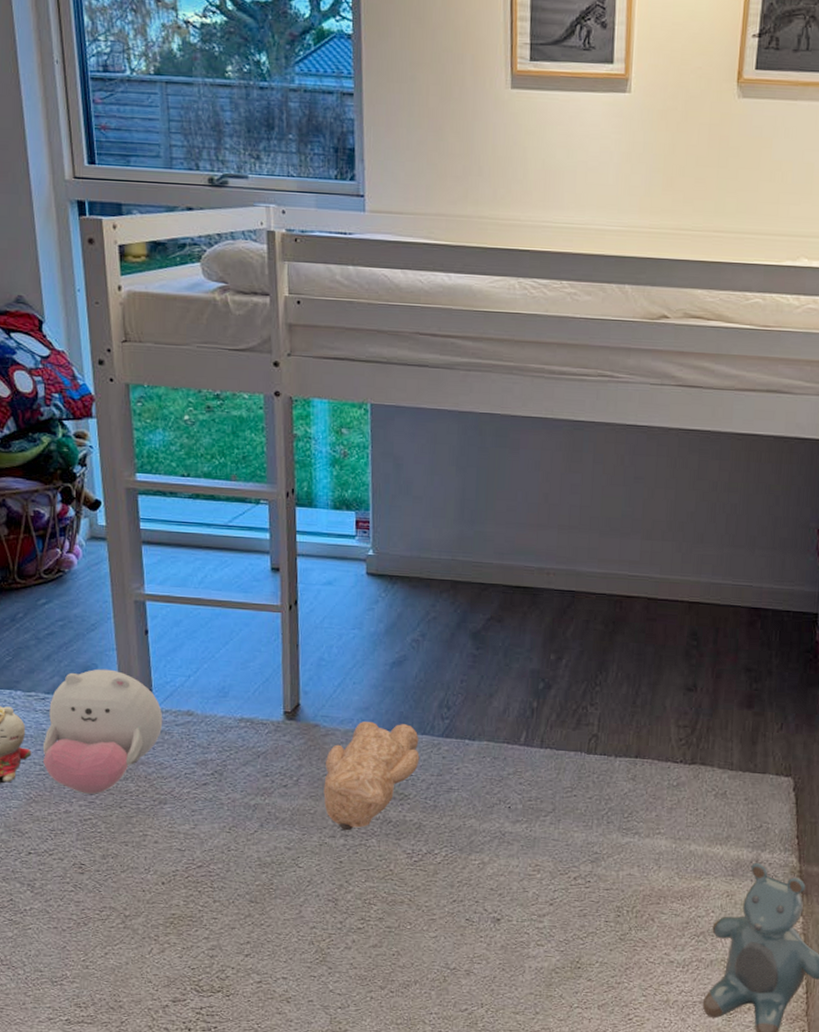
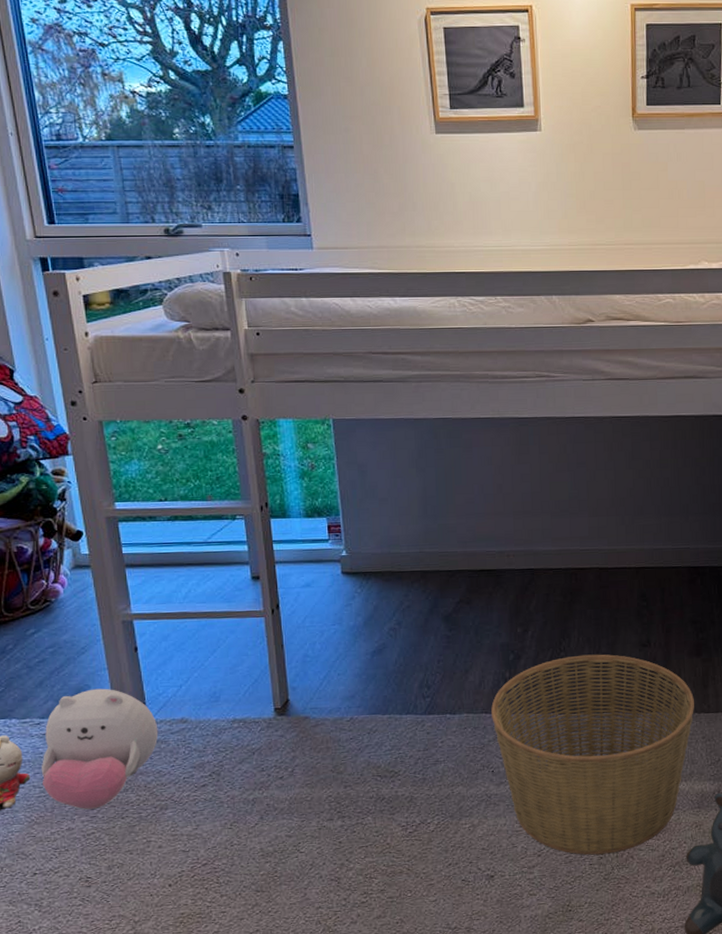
teddy bear: present [323,722,420,831] -> none [318,707,406,813]
basket: none [513,692,740,913] -> present [491,654,694,855]

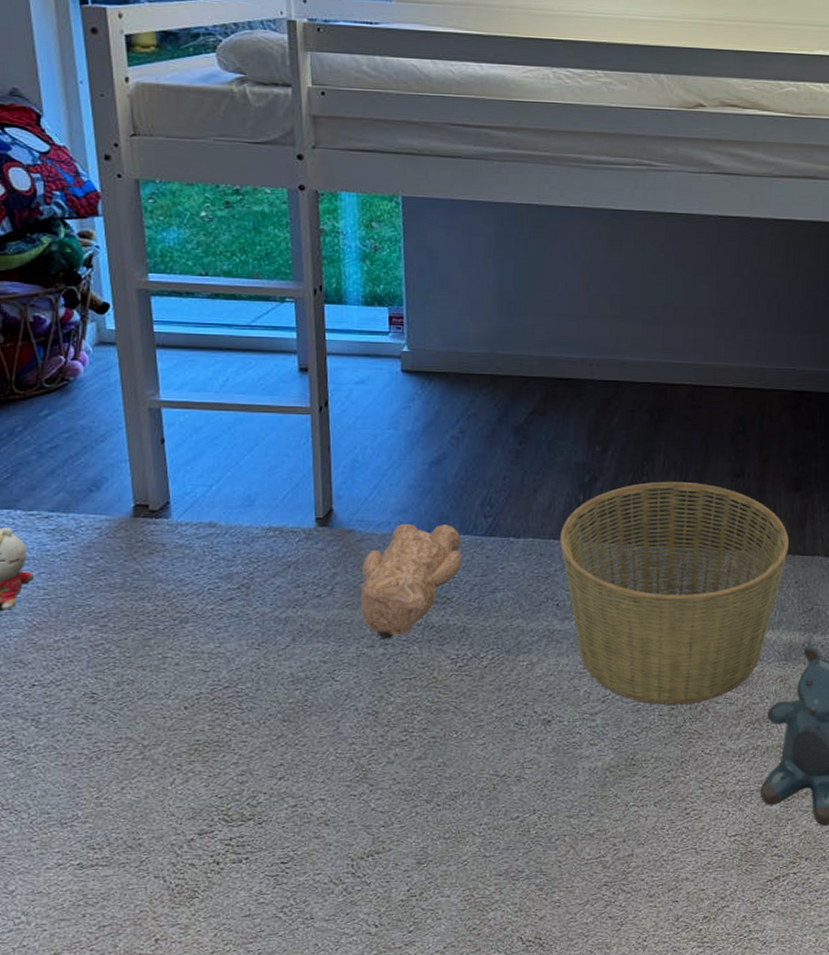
plush toy: present [41,688,159,809] -> none [47,482,183,617]
teddy bear: none [318,707,406,813] -> present [360,524,462,639]

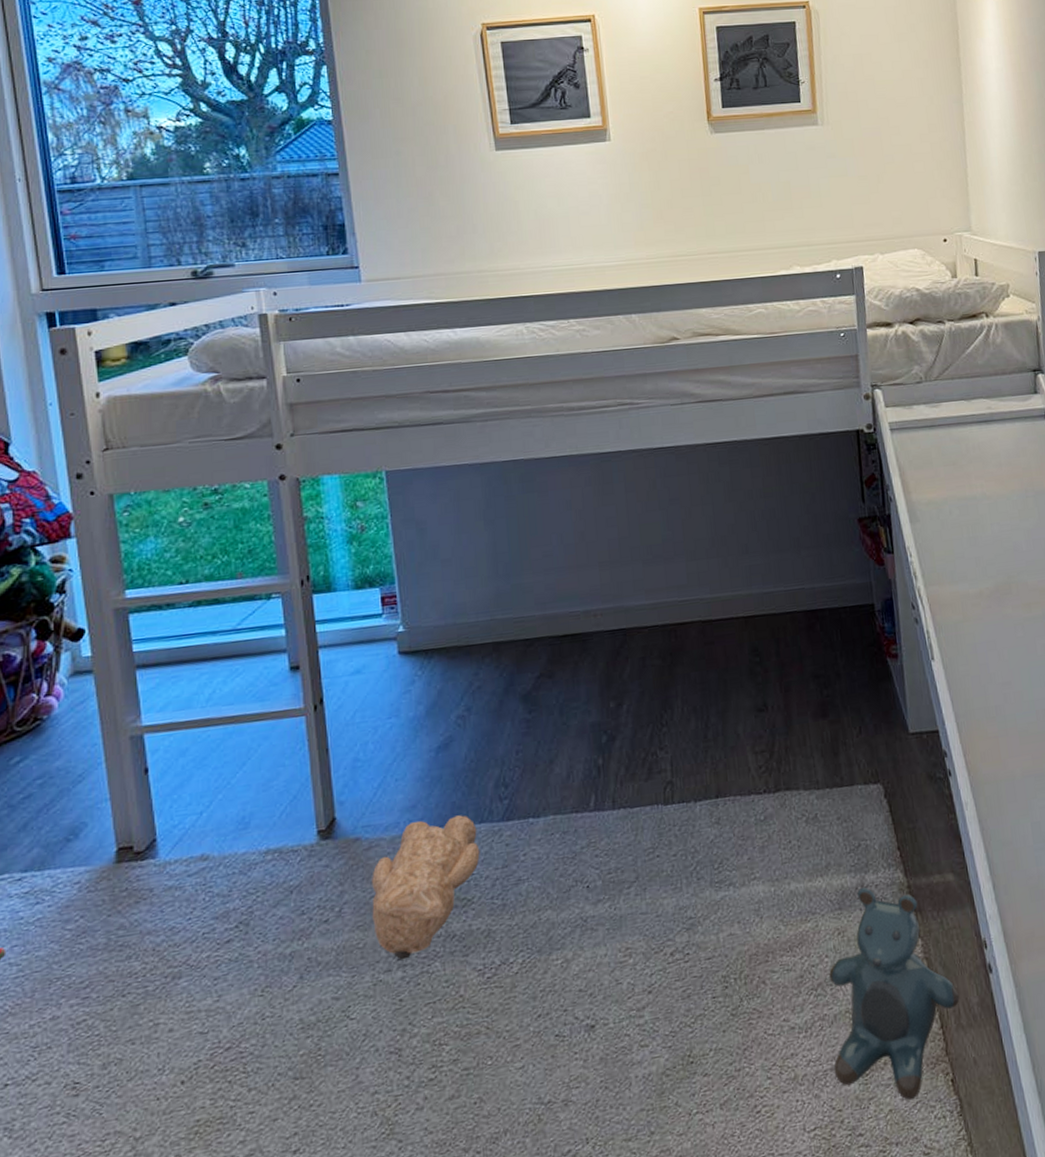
basket: present [560,481,789,705] -> none [582,724,825,986]

